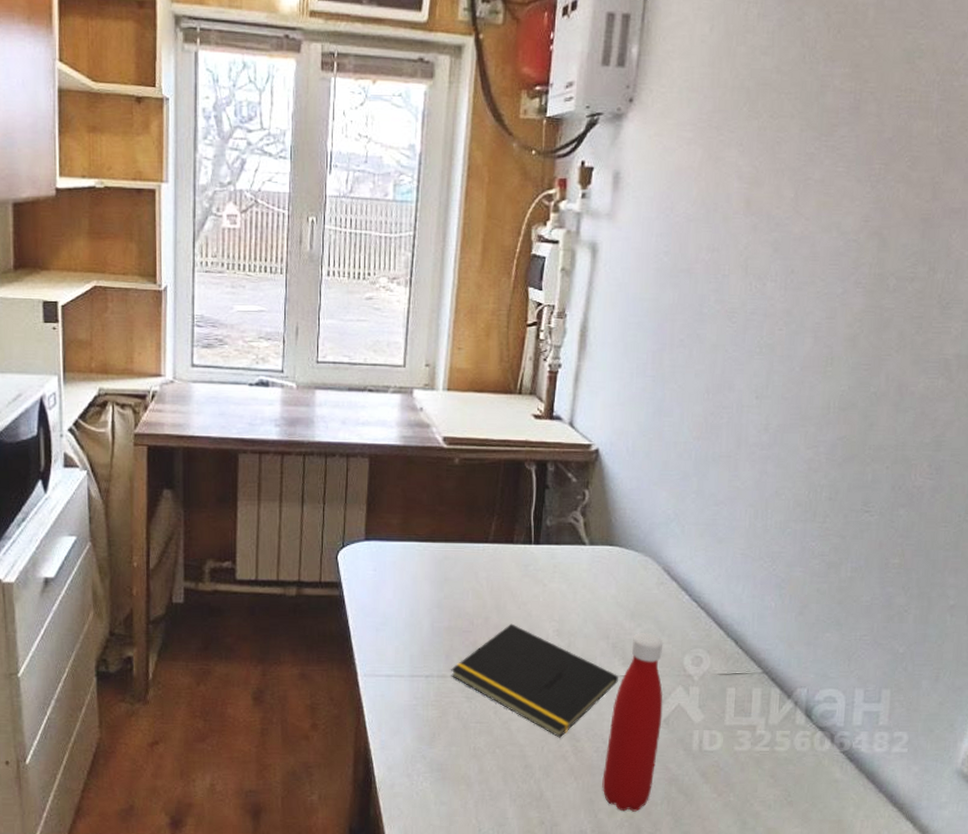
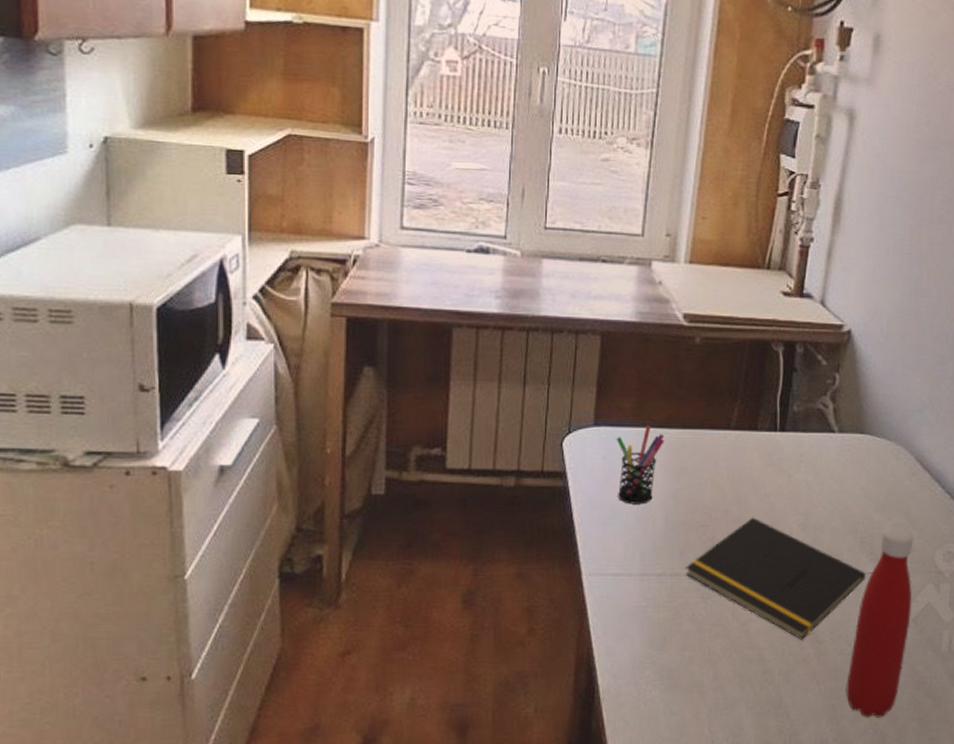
pen holder: none [385,540,429,612] -> present [616,426,665,504]

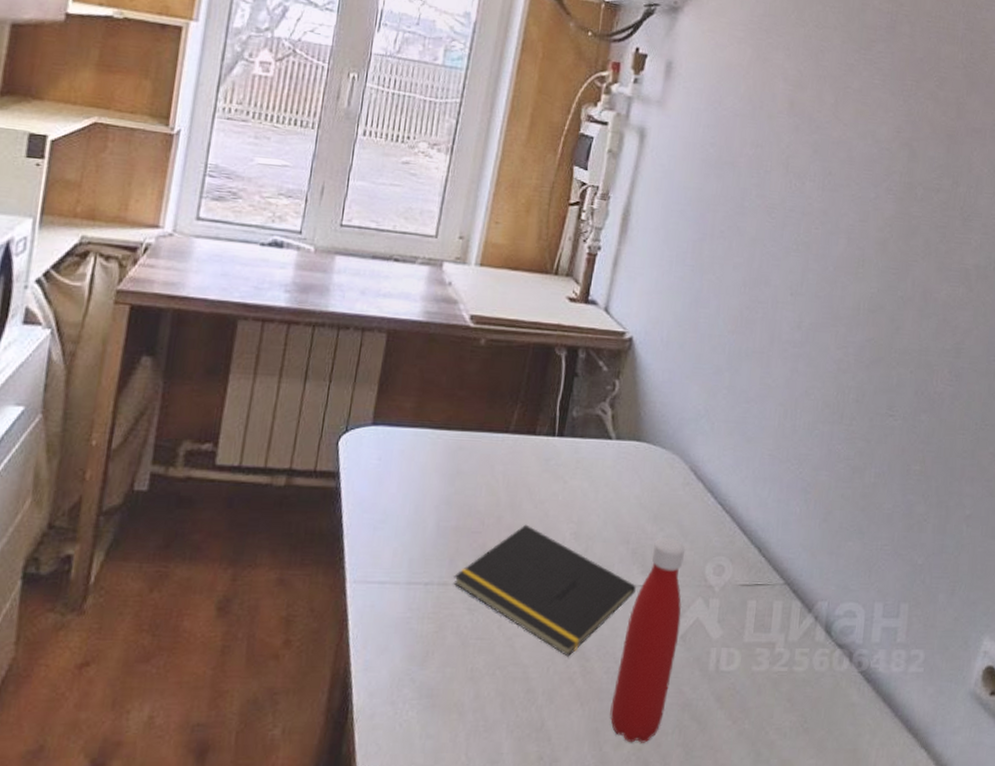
pen holder: present [616,426,665,504] -> none [390,427,443,508]

